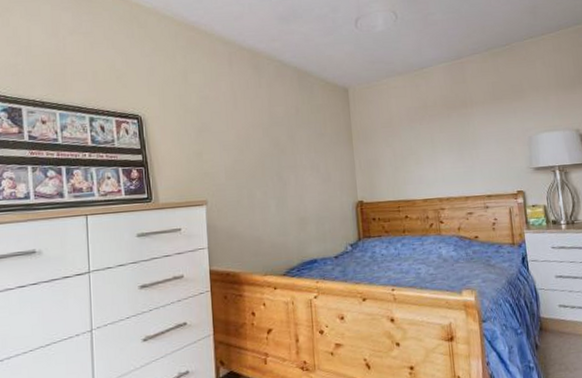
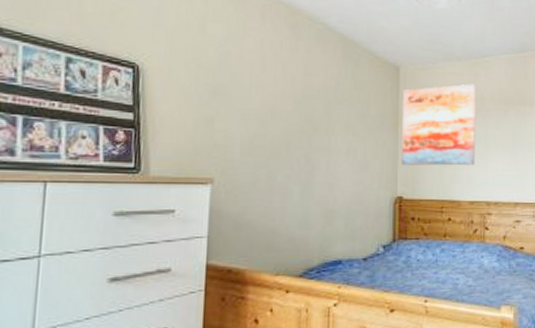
wall art: none [353,94,425,173] -> present [401,84,476,166]

